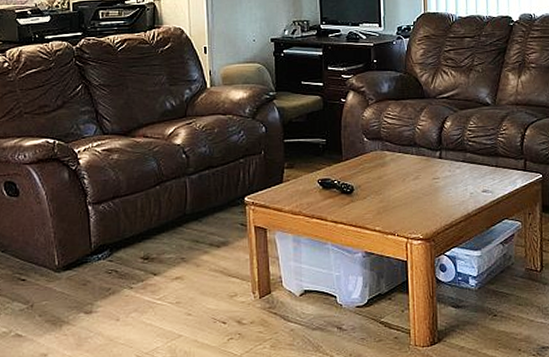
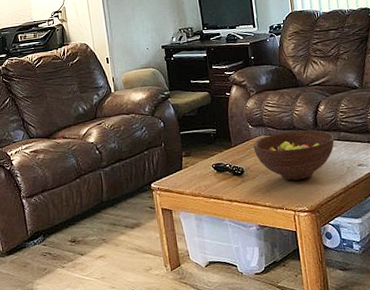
fruit bowl: none [367,147,459,204] -> present [253,130,335,181]

